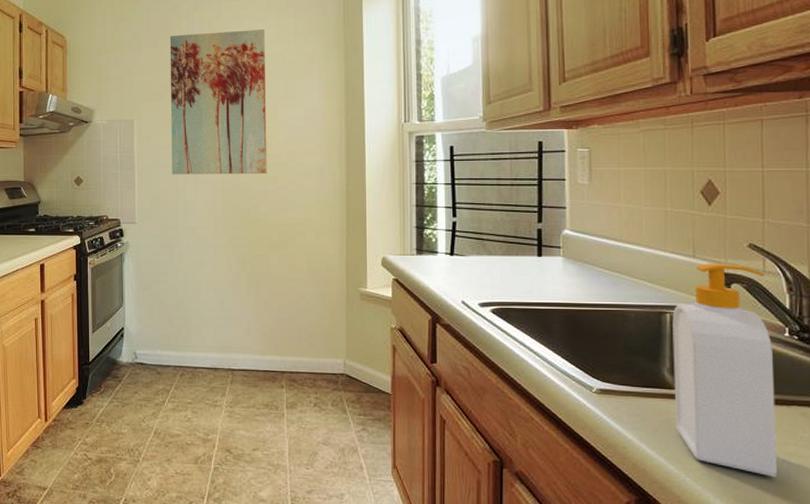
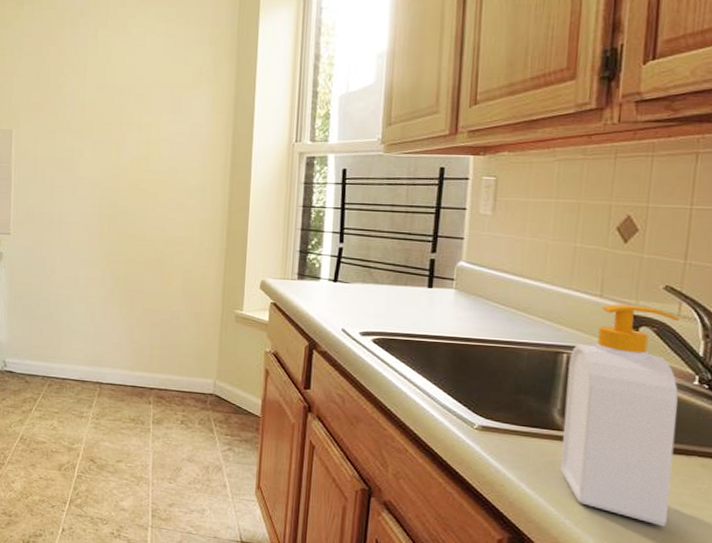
wall art: present [170,29,267,175] -> none [48,39,153,191]

